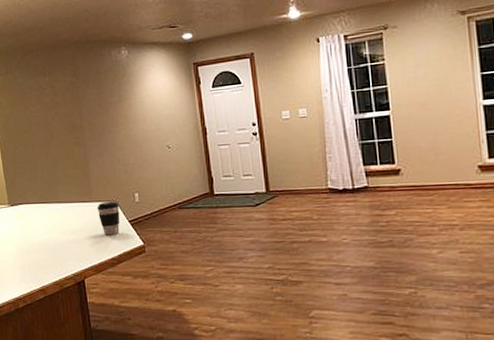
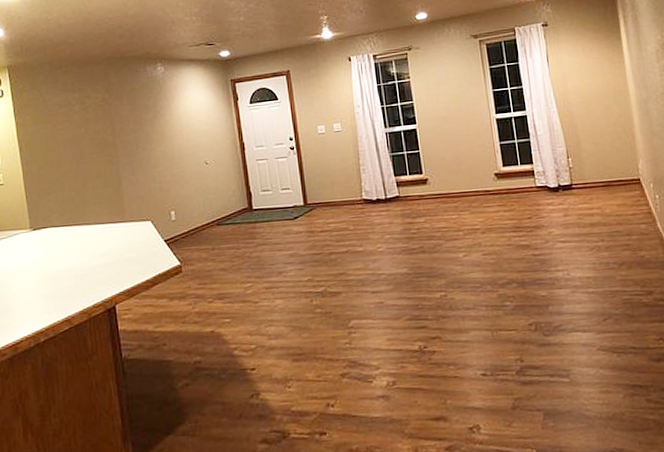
coffee cup: present [97,201,120,236] -> none [130,220,155,257]

